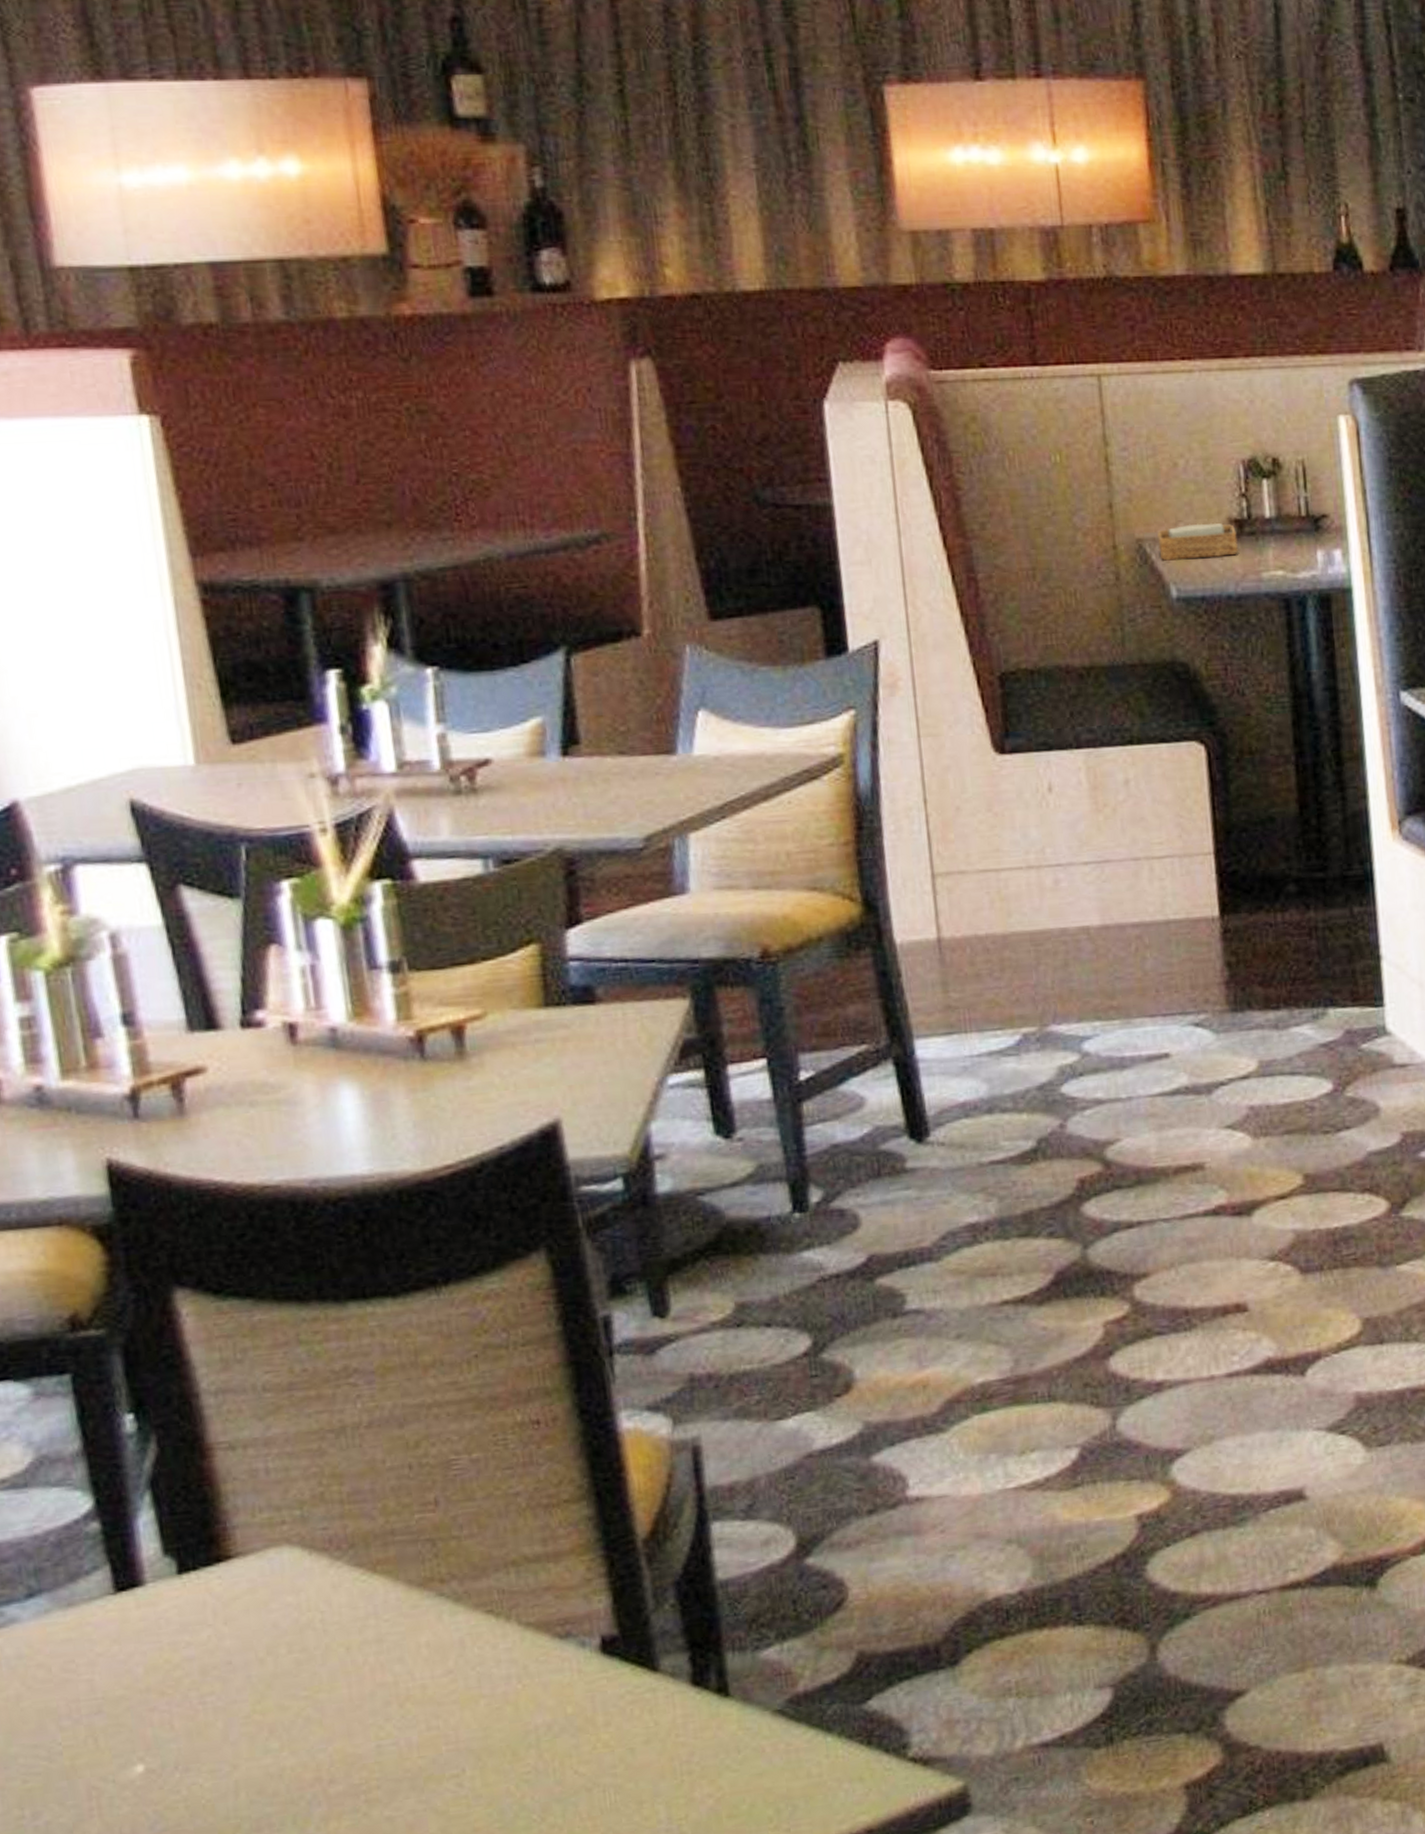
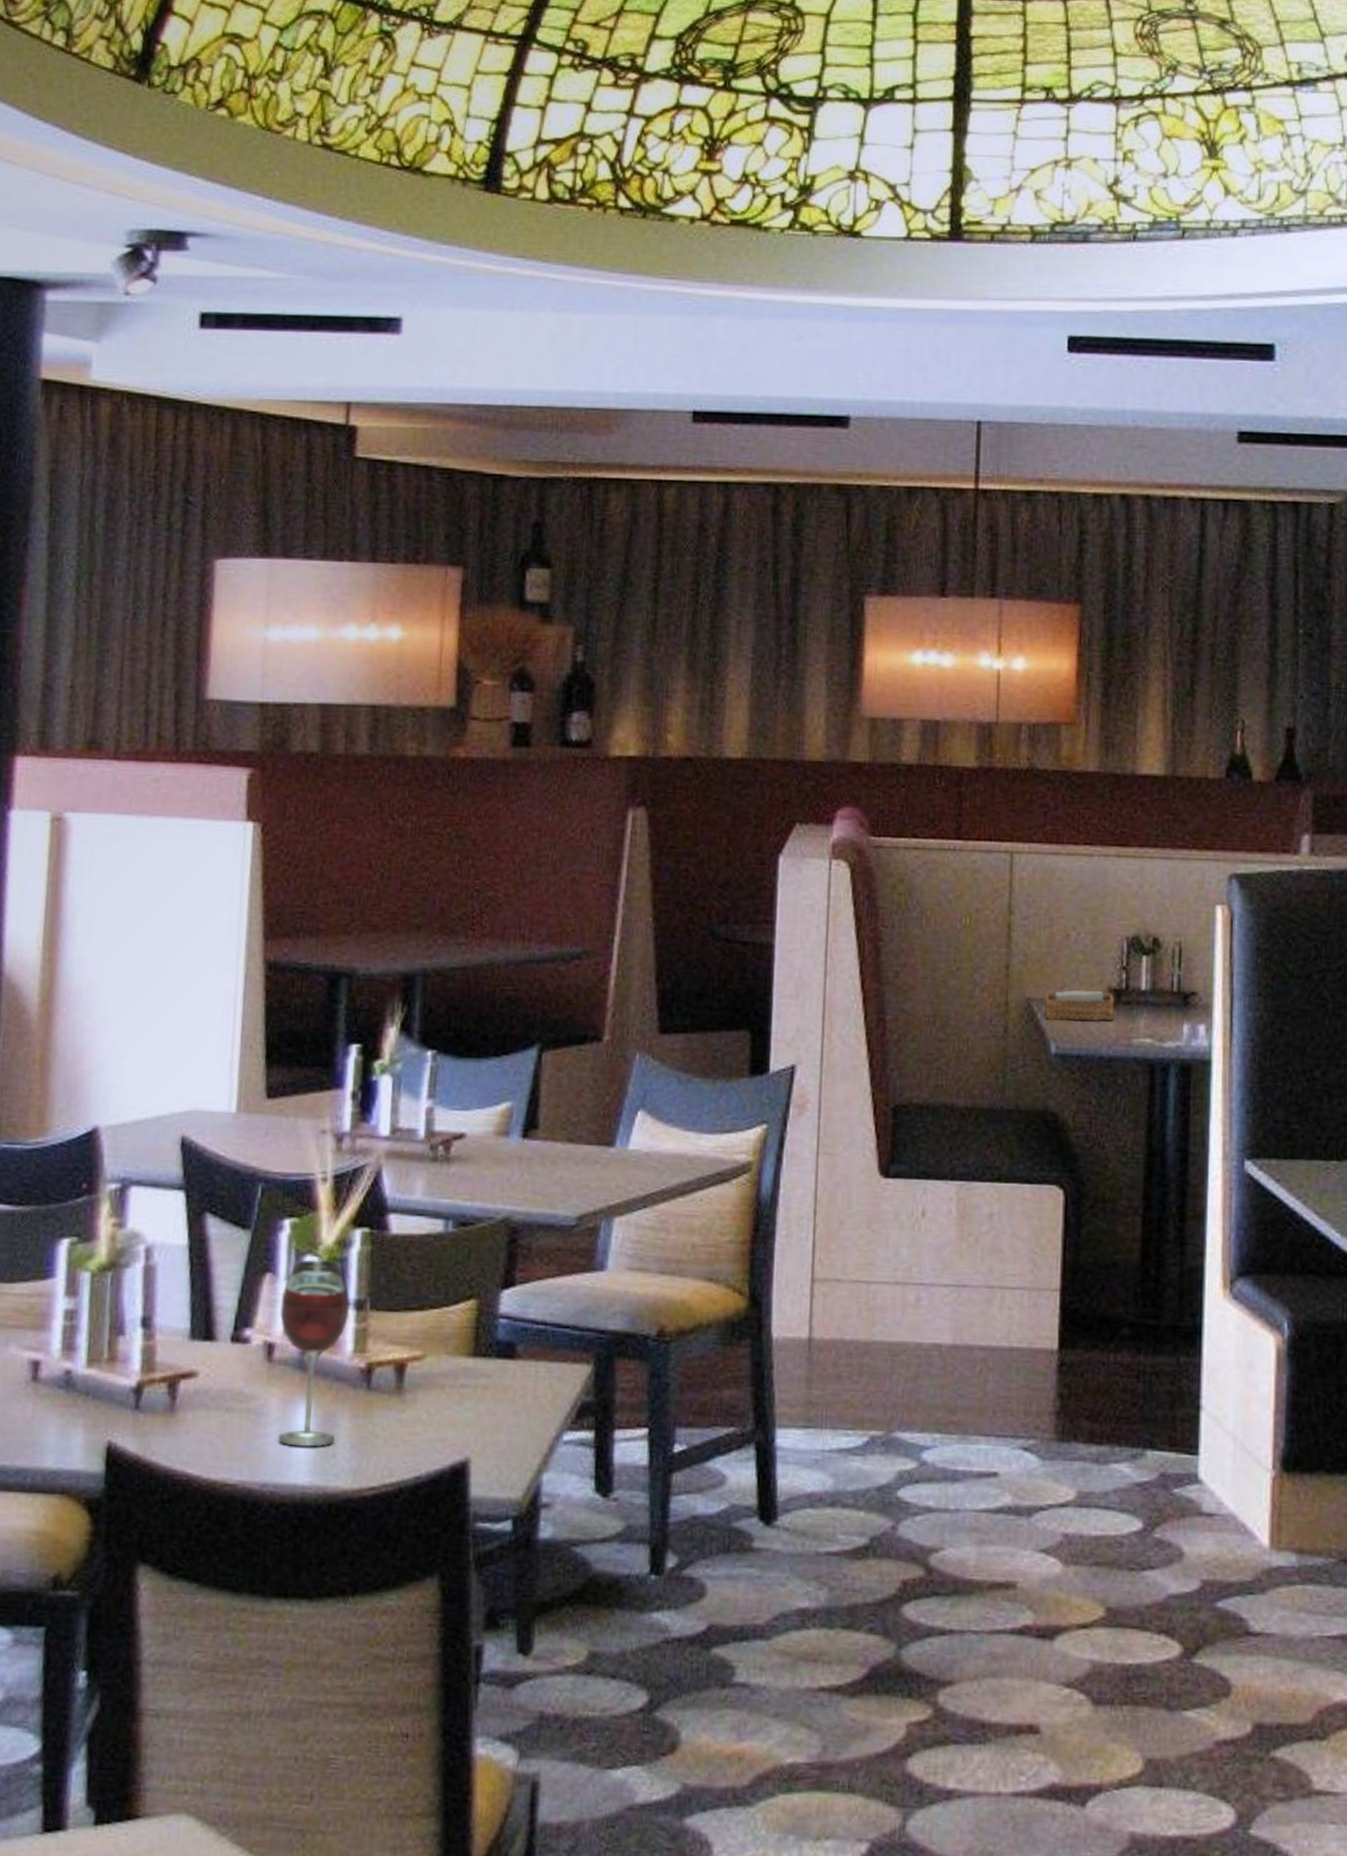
wineglass: none [294,921,392,1134] -> present [278,1259,350,1447]

